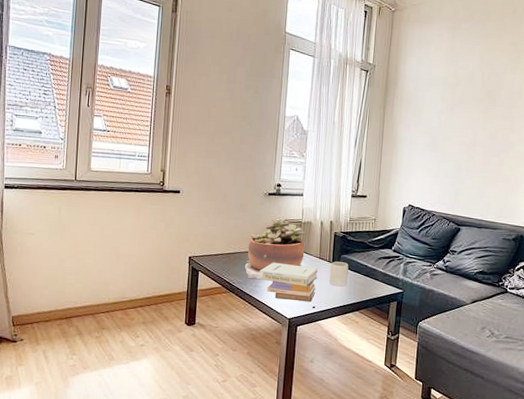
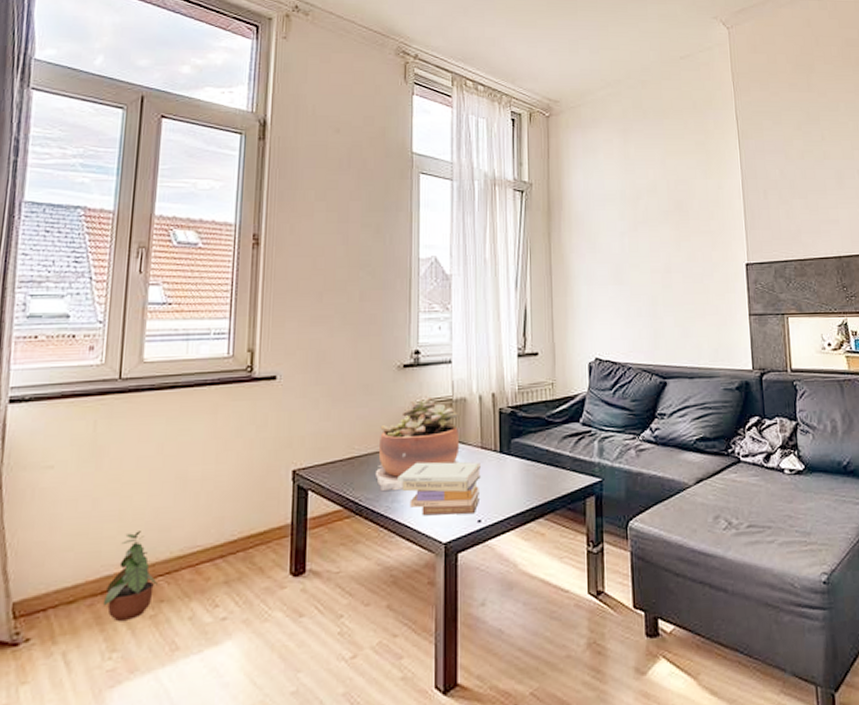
potted plant: none [67,283,102,337] -> present [103,531,159,621]
mug: present [329,261,349,287] -> none [497,449,523,486]

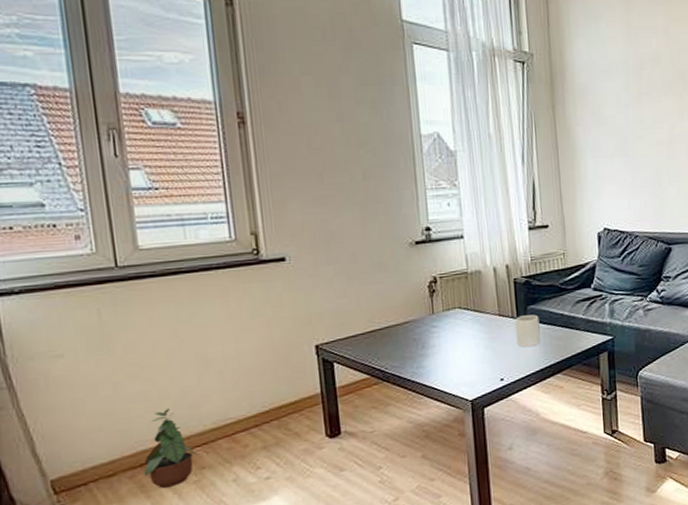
succulent plant: present [375,396,460,492] -> none [397,270,479,360]
books: present [398,461,481,516] -> none [420,328,501,378]
mug: none [497,449,523,486] -> present [515,314,541,348]

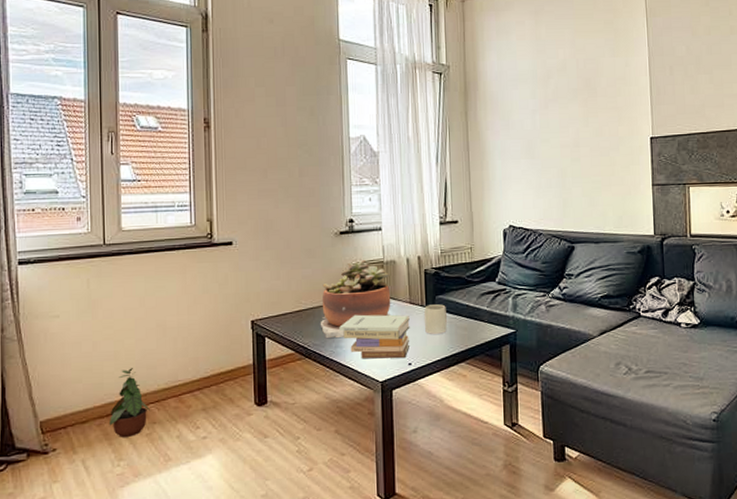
succulent plant: none [397,270,479,360] -> present [320,259,392,339]
books: none [420,328,501,378] -> present [339,314,410,359]

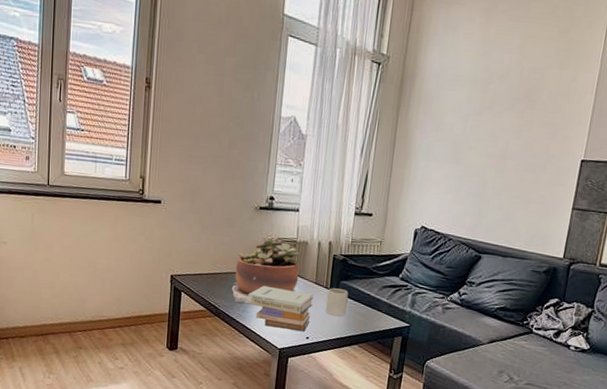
potted plant: present [109,368,151,437] -> none [43,298,79,356]

